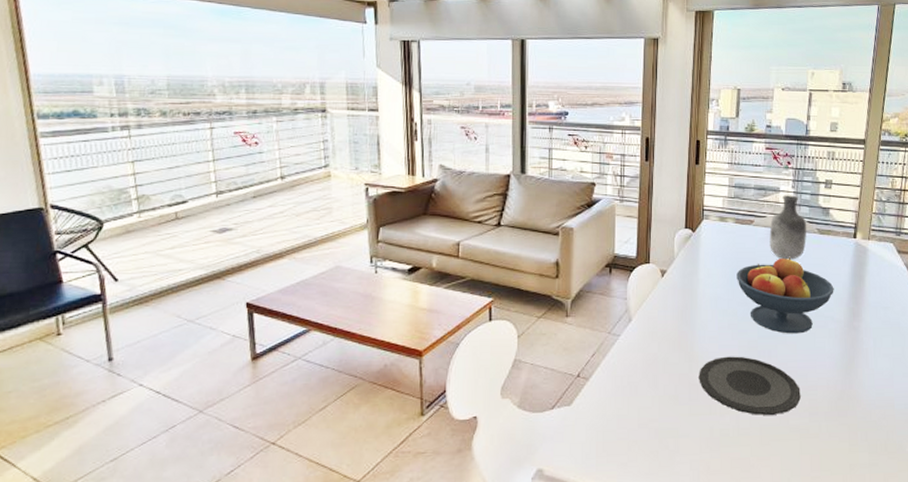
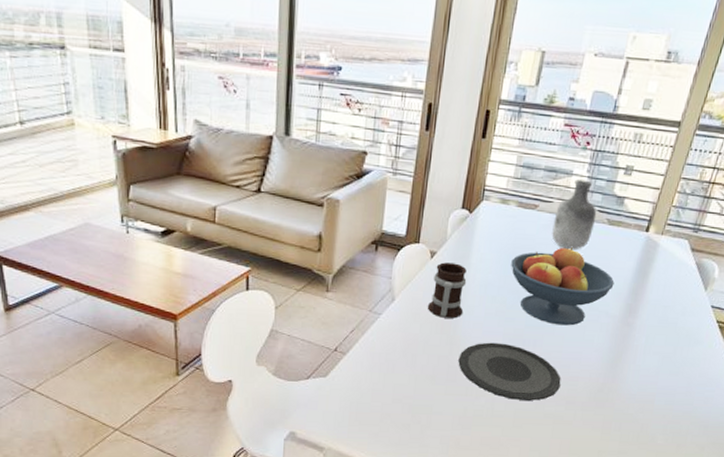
mug: none [663,280,698,335] -> present [427,262,467,319]

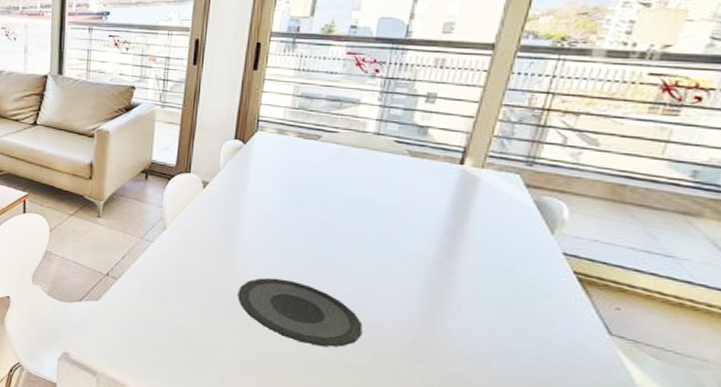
mug: present [427,262,467,319] -> none [201,192,243,251]
fruit bowl: present [511,246,614,326] -> none [293,179,423,266]
vase: present [552,179,597,249] -> none [340,108,394,182]

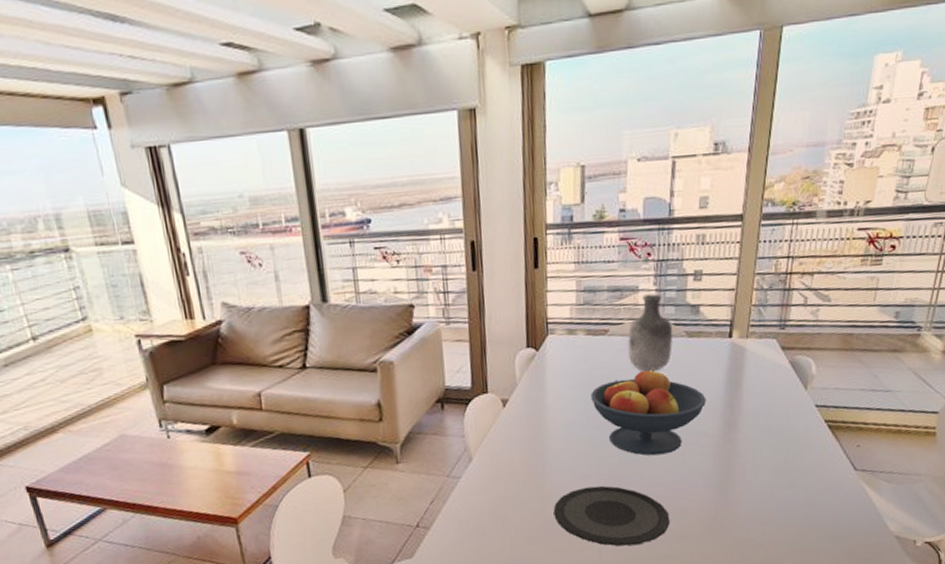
fruit bowl: none [293,179,423,266] -> present [591,367,706,456]
vase: none [340,108,394,182] -> present [628,294,673,371]

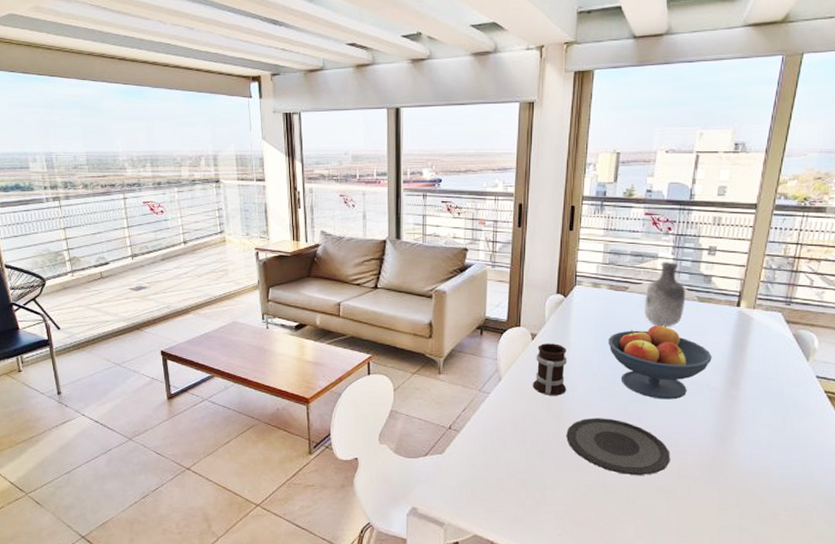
mug: none [508,407,550,470] -> present [532,343,567,396]

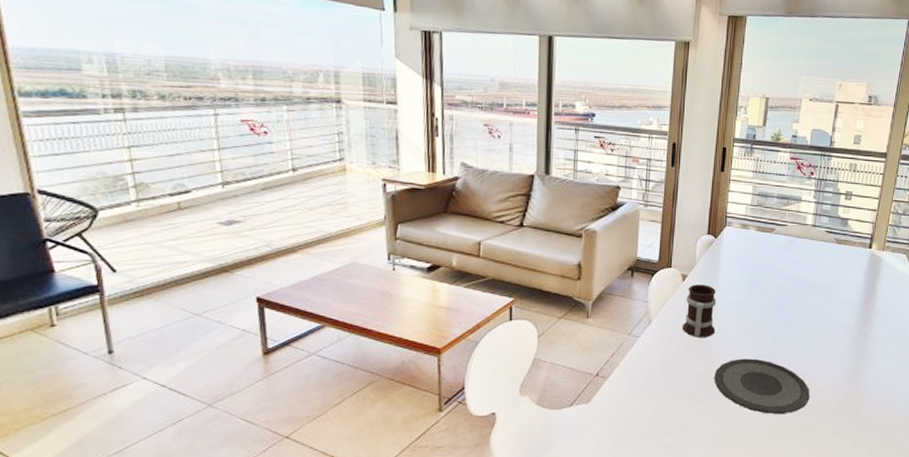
fruit bowl: present [608,323,712,400] -> none [755,264,848,338]
vase: present [644,262,686,326] -> none [789,205,826,267]

